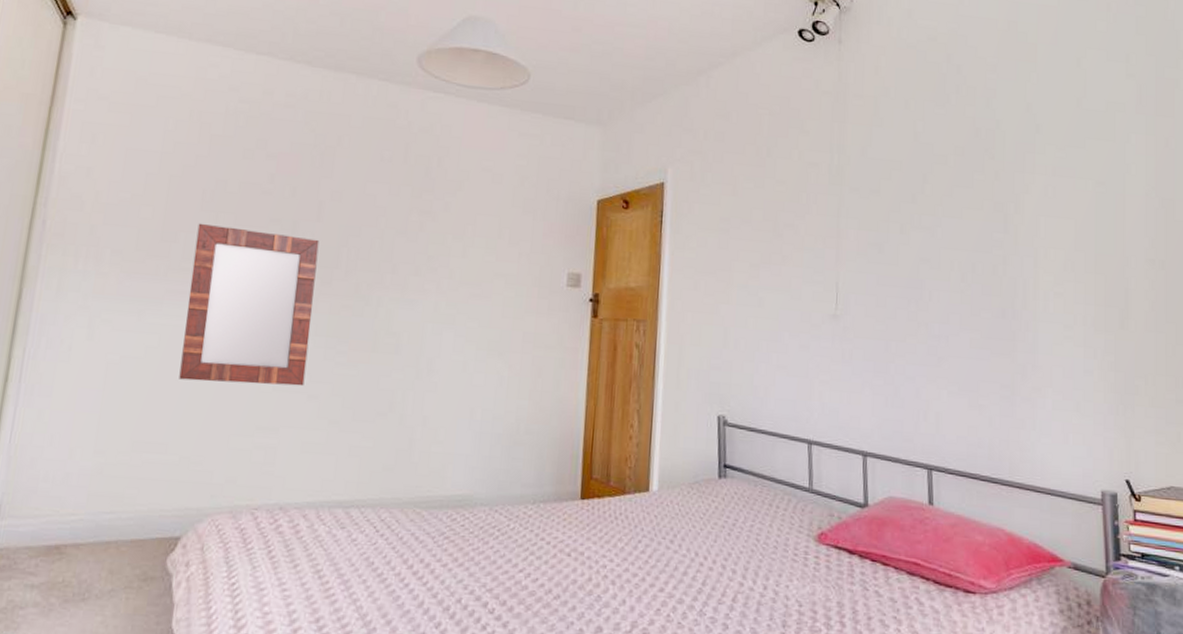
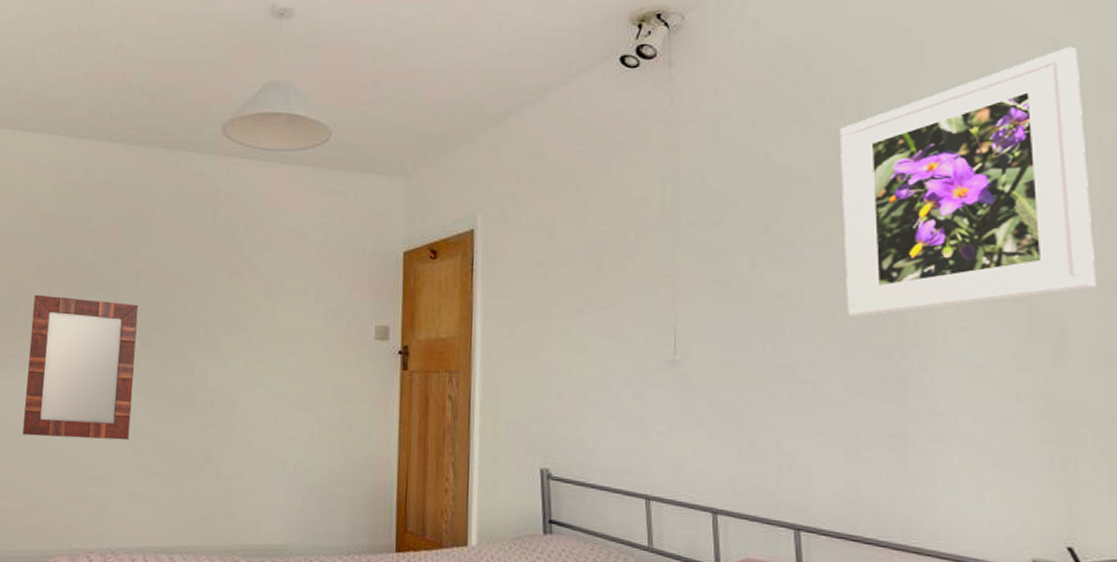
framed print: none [972,62,1151,281] -> present [839,46,1097,317]

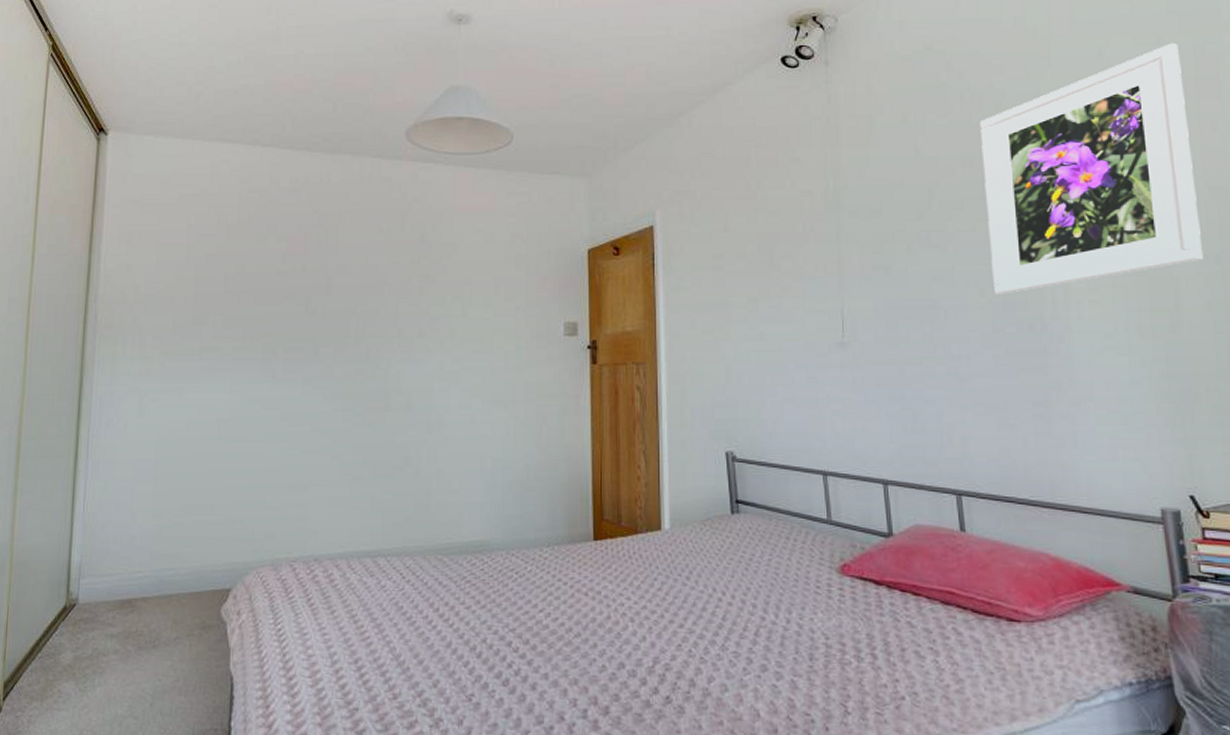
home mirror: present [22,294,139,441] -> none [218,305,330,448]

